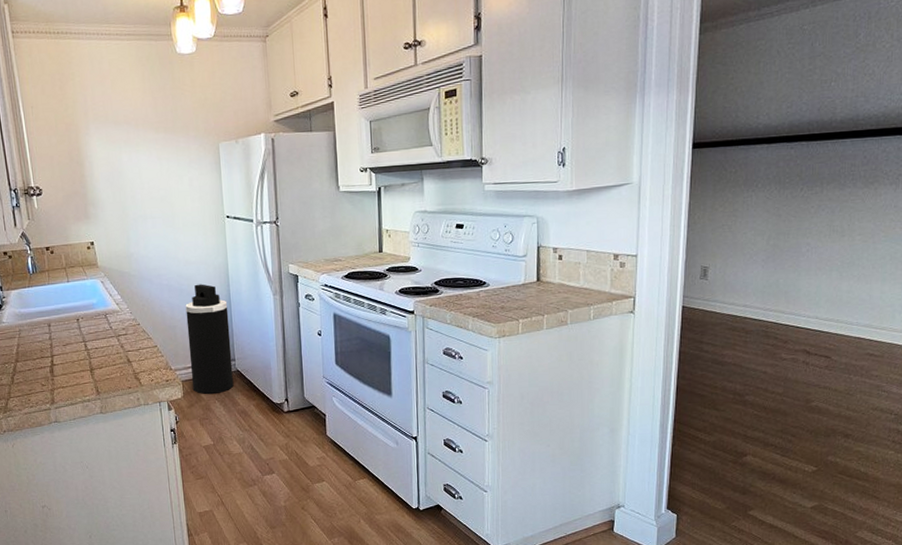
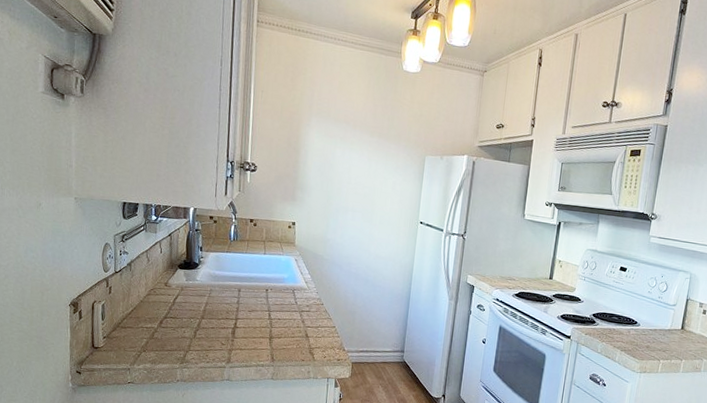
trash can: present [185,284,234,394] -> none [361,277,407,380]

